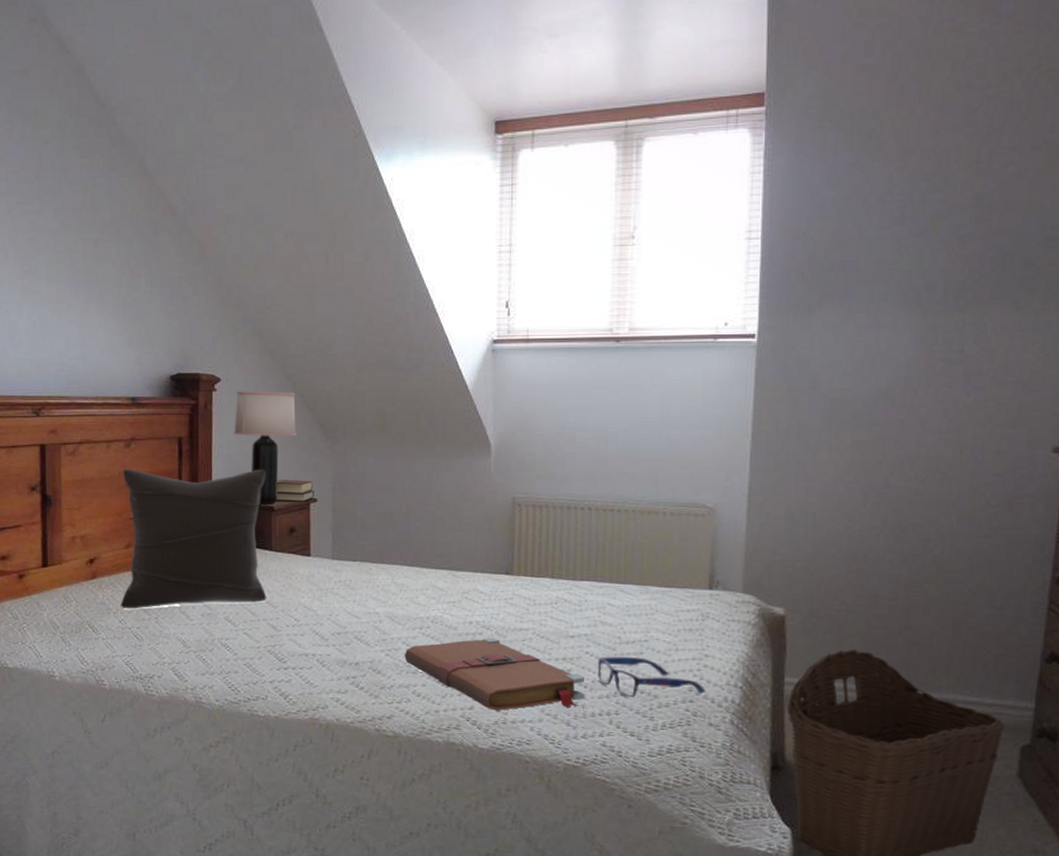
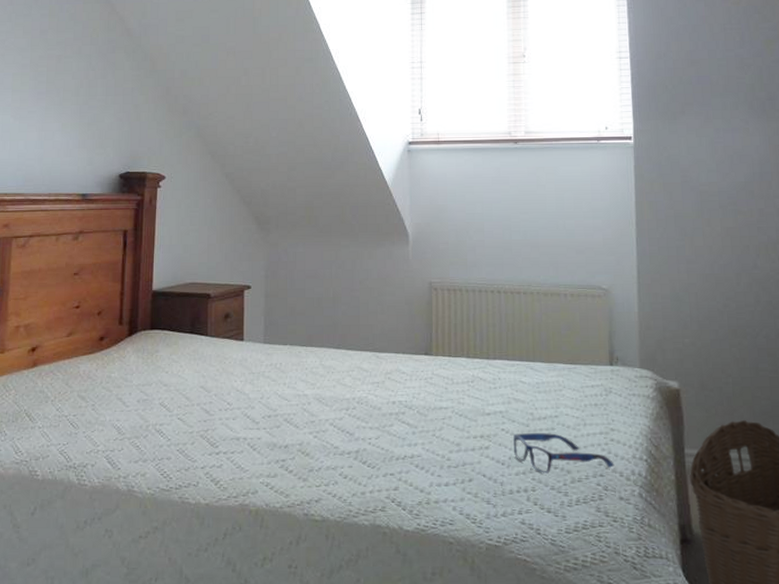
pillow: present [120,469,267,609] -> none [59,259,204,397]
table lamp: present [234,391,296,504] -> none [175,187,233,292]
books: present [276,479,314,502] -> none [212,268,248,289]
book: present [404,637,585,710] -> none [331,416,503,490]

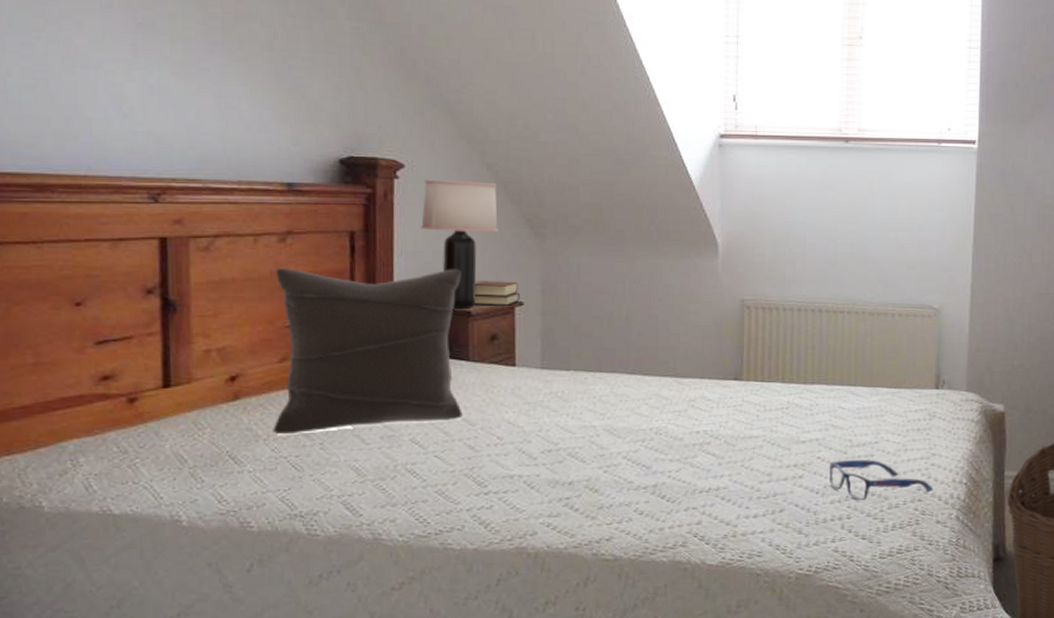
pillow: none [59,259,204,397] -> present [273,268,463,435]
table lamp: none [175,187,233,292] -> present [421,179,498,309]
books: none [212,268,248,289] -> present [473,280,520,306]

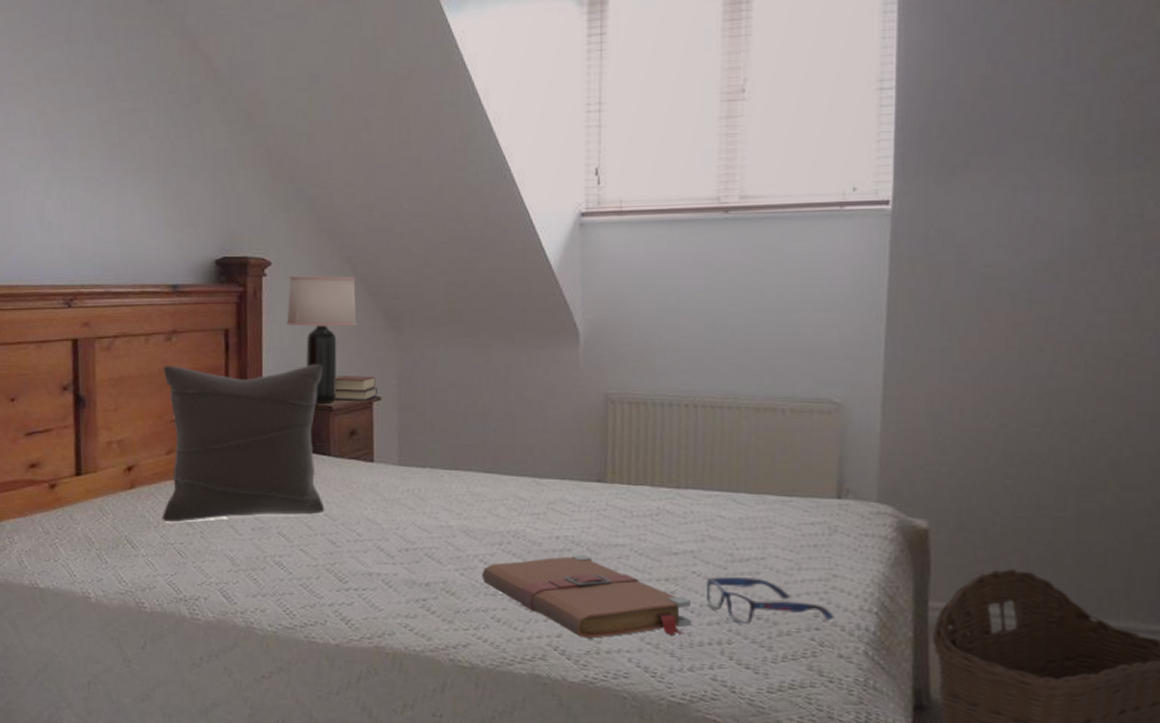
book: none [625,446,817,524] -> present [481,554,692,639]

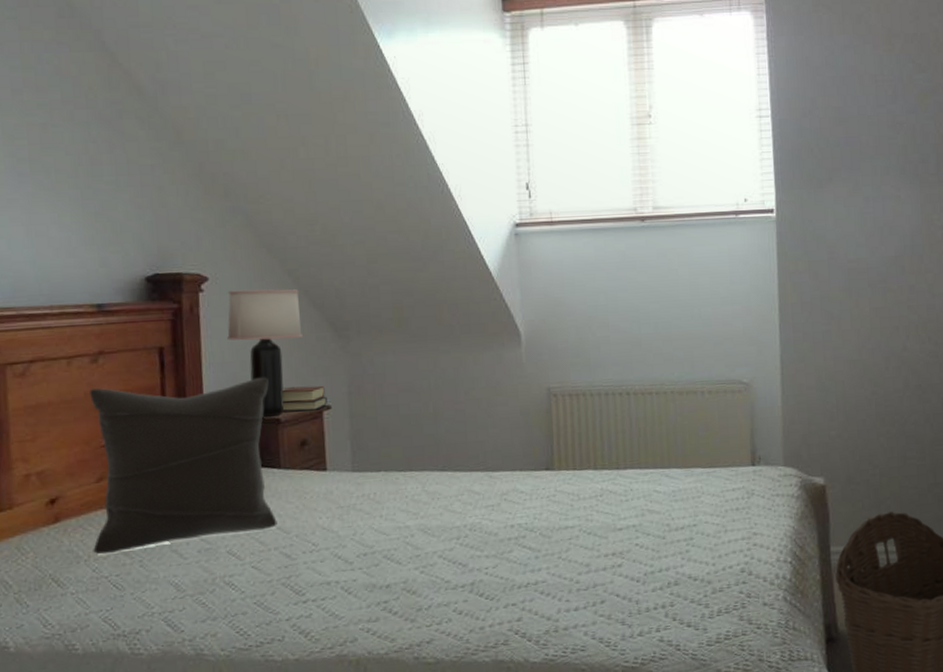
book: present [481,554,692,639] -> none [441,539,639,619]
eyeglasses: present [705,576,835,624] -> none [648,543,758,587]

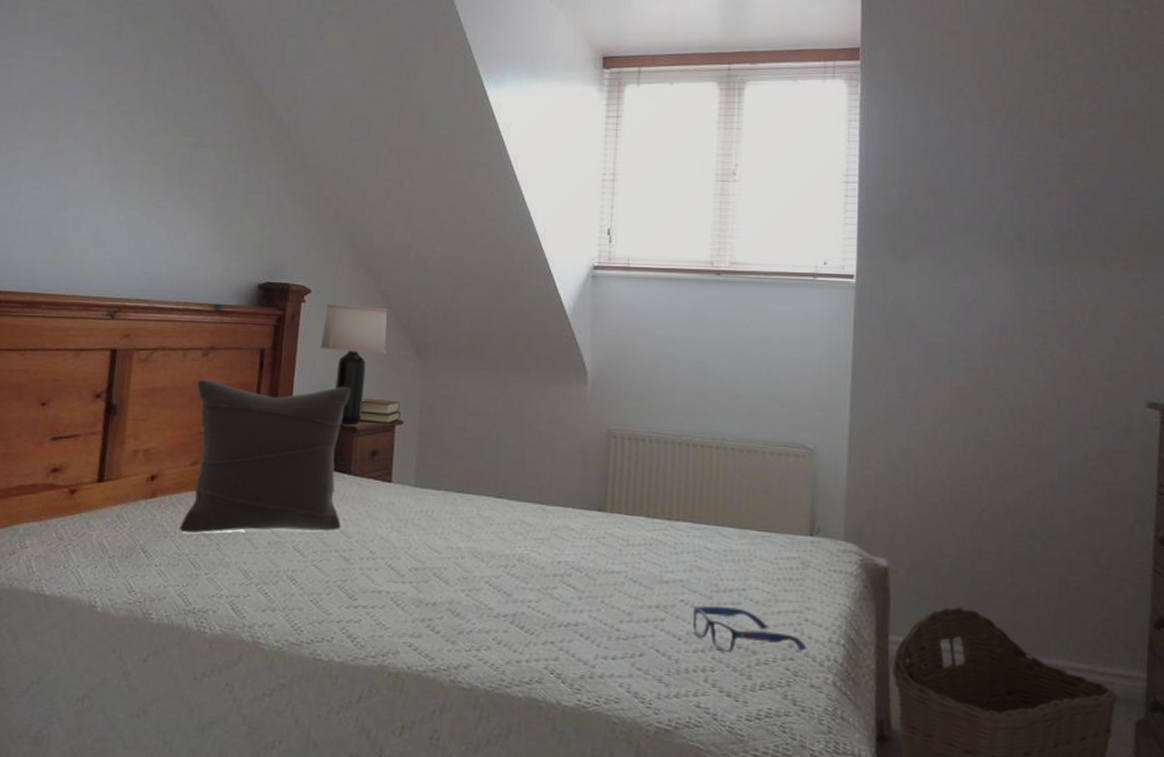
eyeglasses: none [648,543,758,587] -> present [692,605,807,653]

